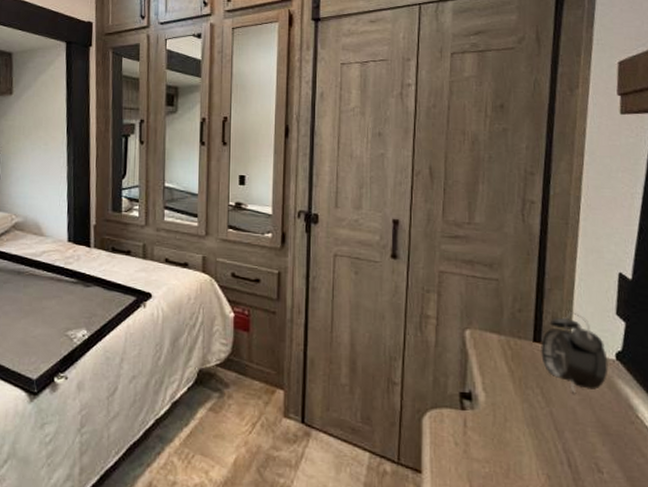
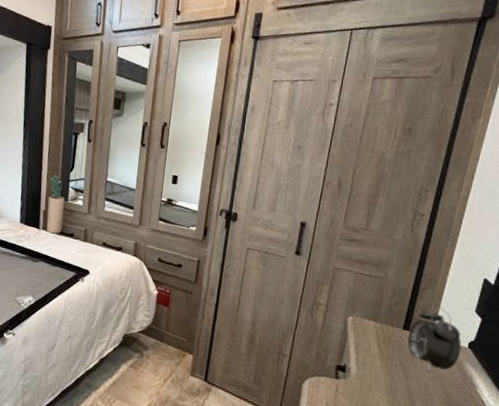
vase: none [98,180,118,252] -> present [46,172,65,234]

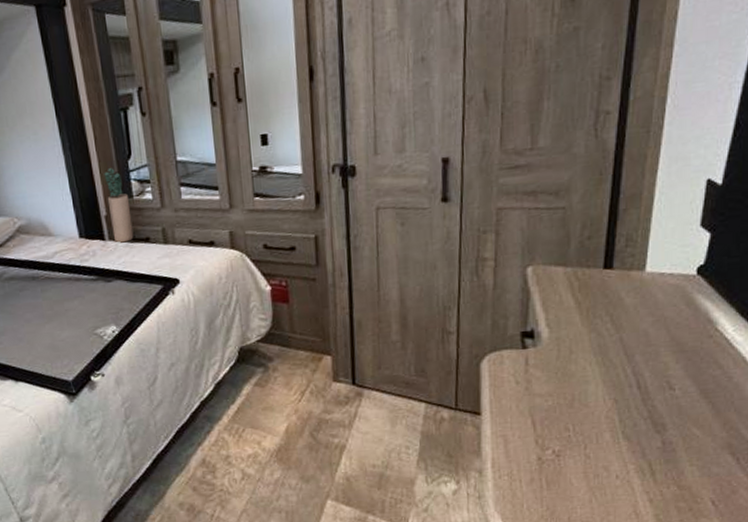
alarm clock: present [407,308,462,371] -> none [610,230,688,315]

